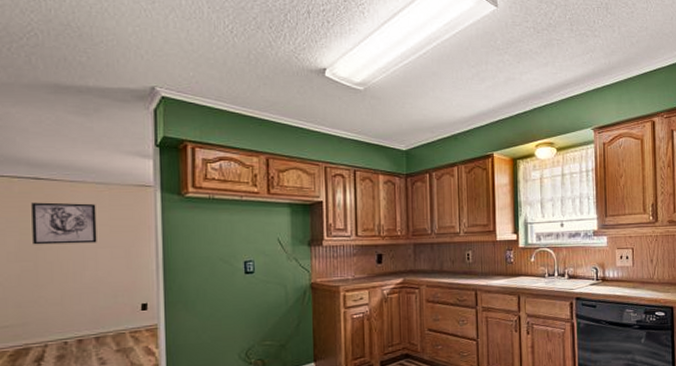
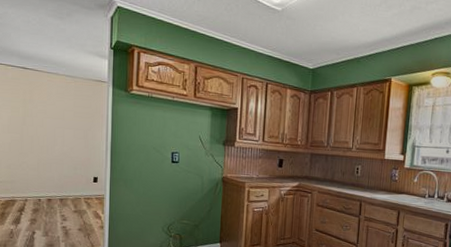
wall art: present [31,202,97,245] -> none [20,87,65,125]

